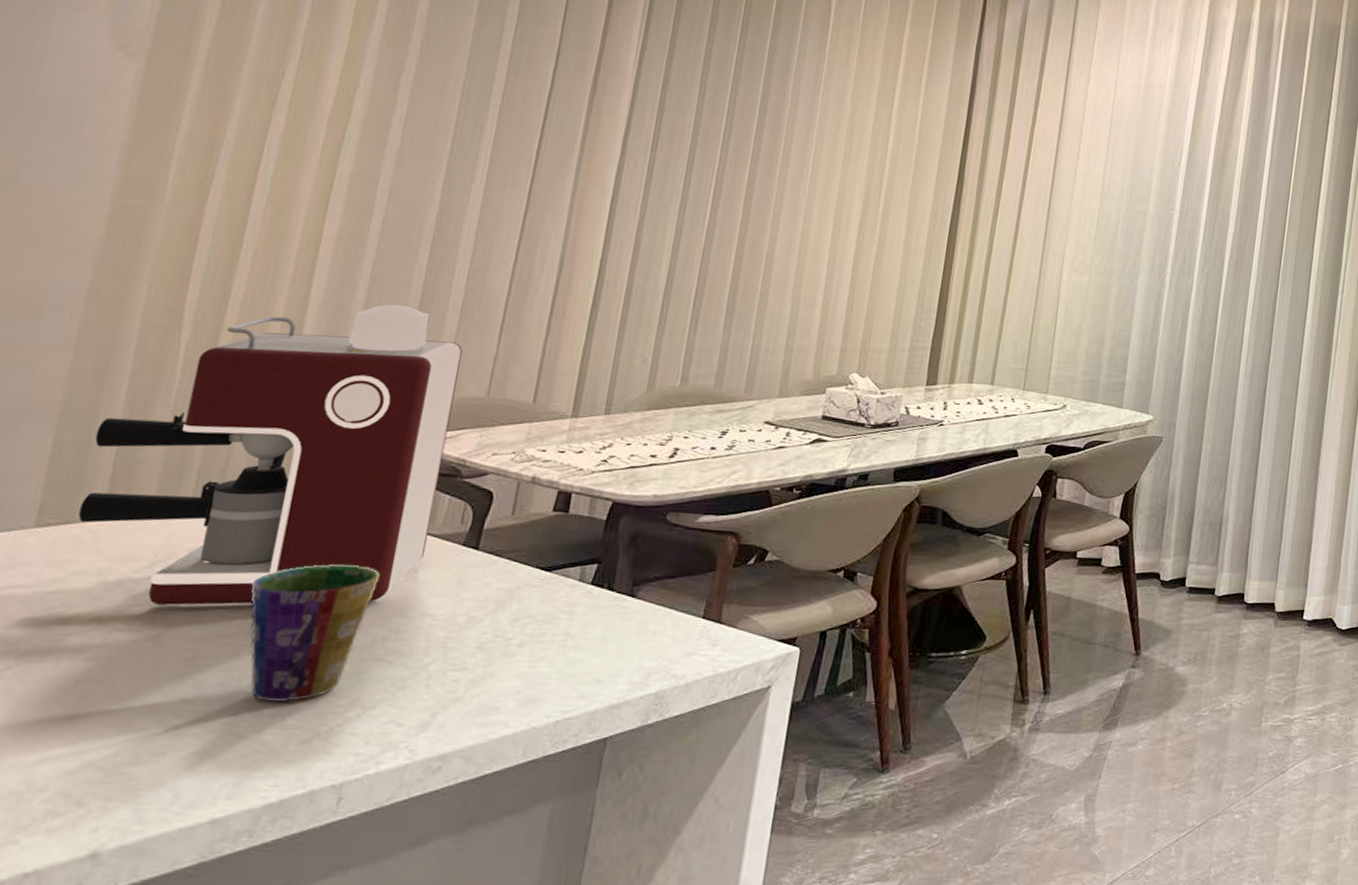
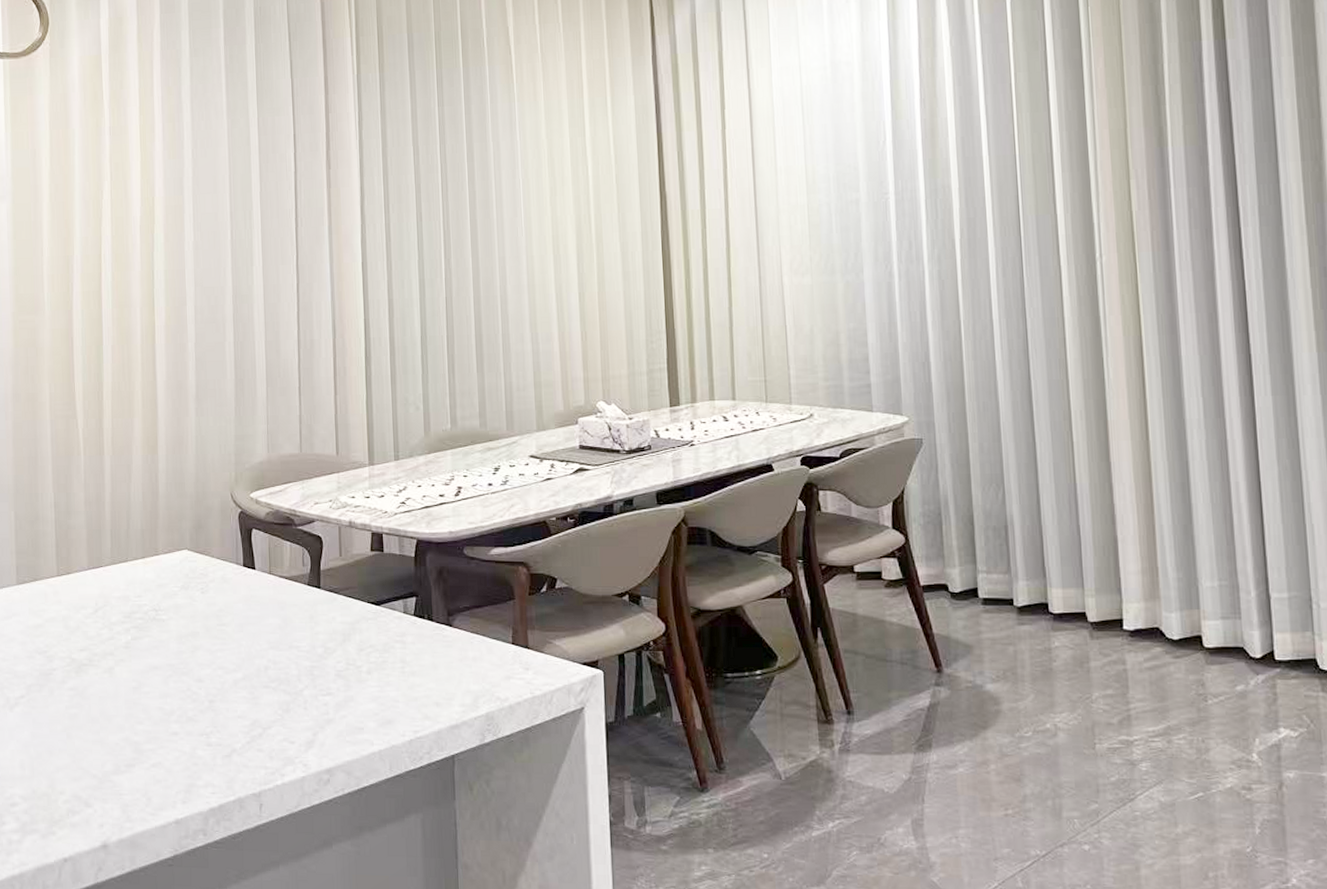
coffee maker: present [78,304,463,606] -> none [39,379,281,644]
cup: present [250,564,381,703] -> none [164,606,253,724]

